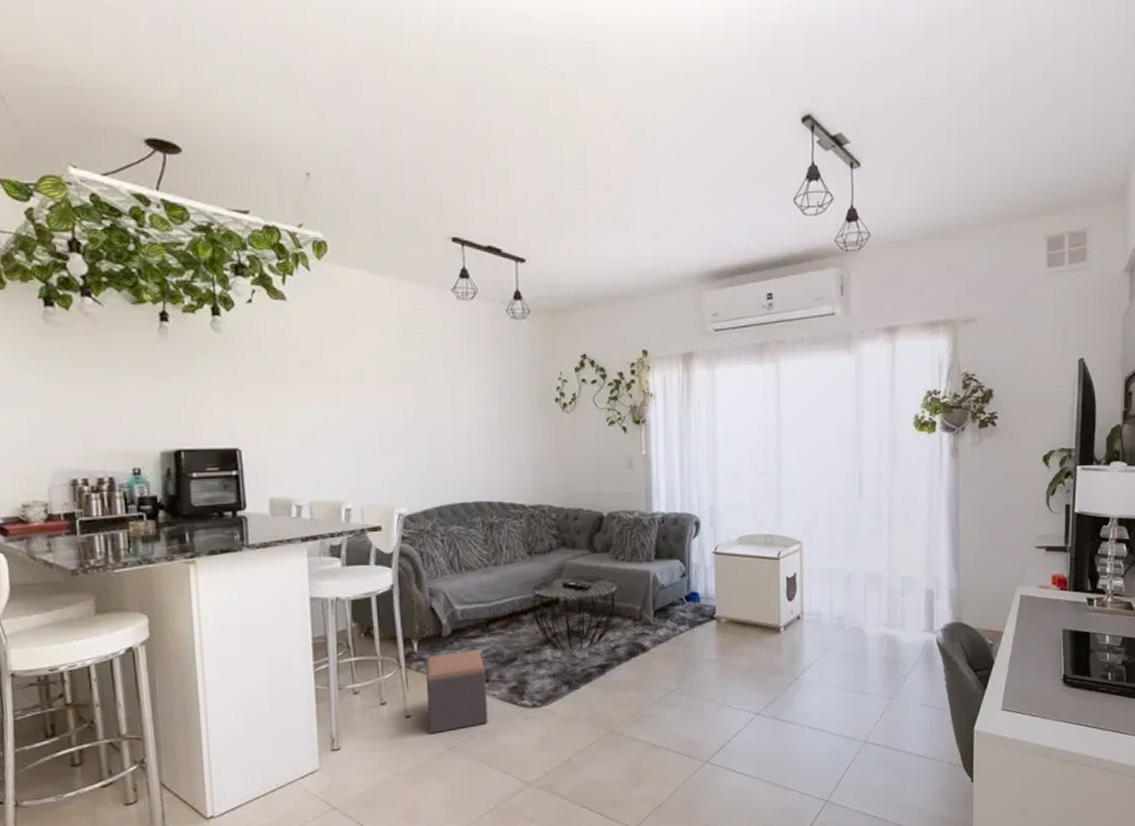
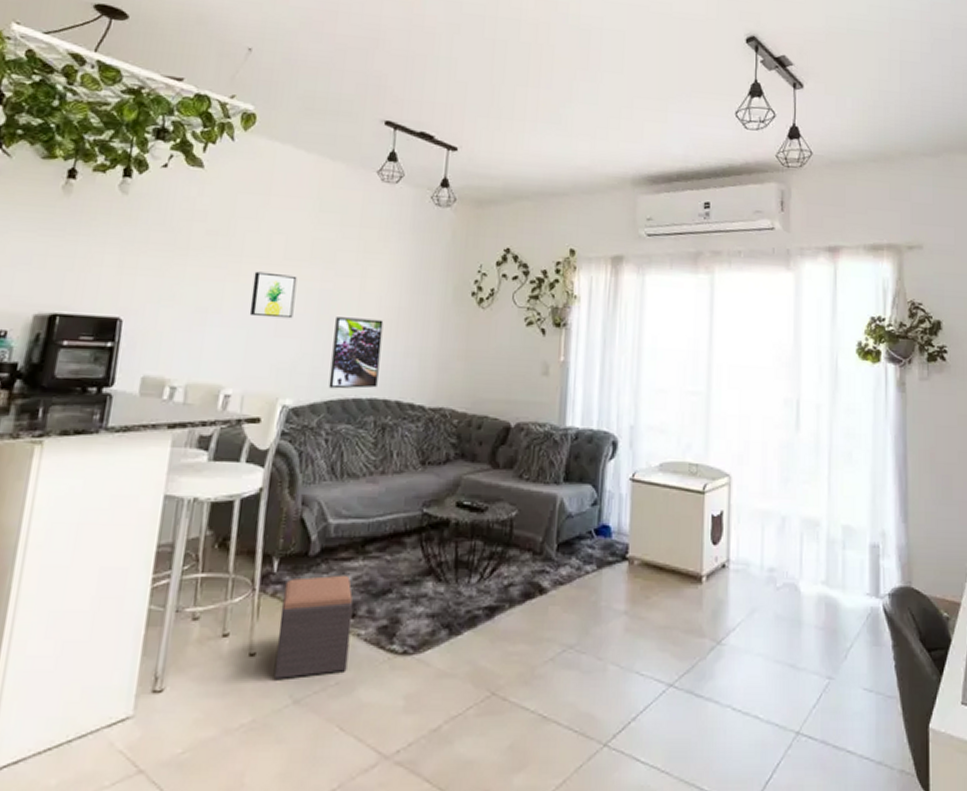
wall art: none [352,395,395,437] -> present [249,271,297,319]
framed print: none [434,431,480,496] -> present [328,317,384,389]

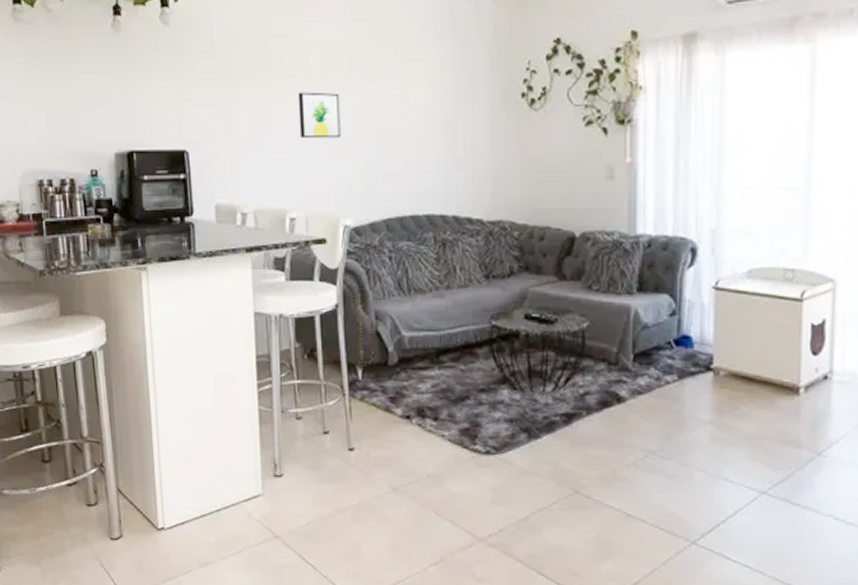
footstool: present [275,575,353,681] -> none [370,382,436,472]
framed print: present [328,317,384,389] -> none [383,132,433,207]

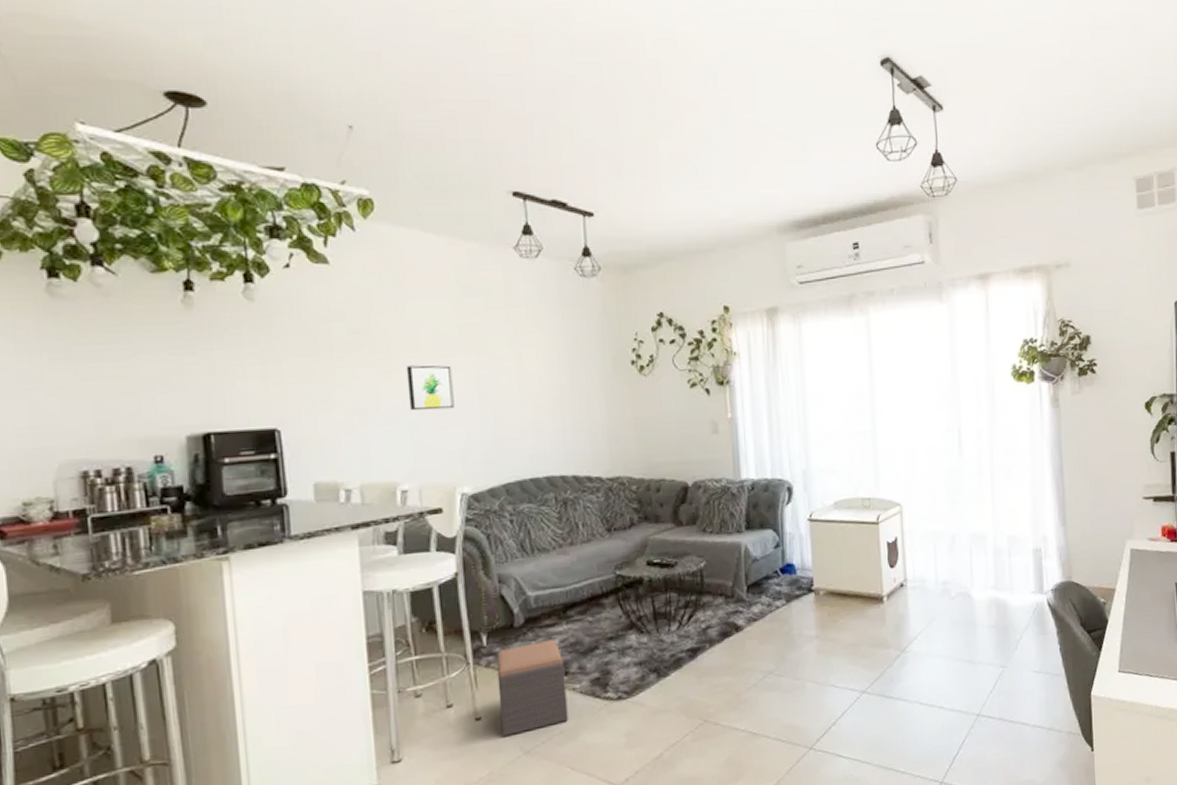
footstool: none [370,382,436,472] -> present [496,639,568,737]

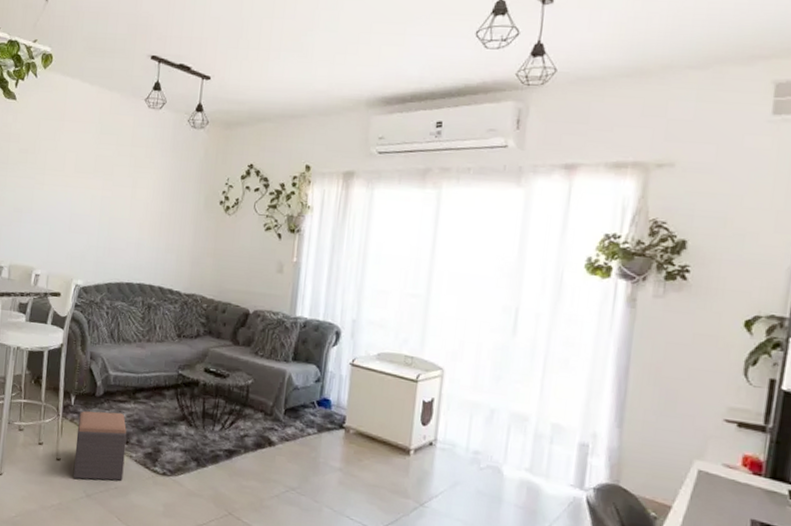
wall art: present [406,365,455,411] -> none [51,181,85,219]

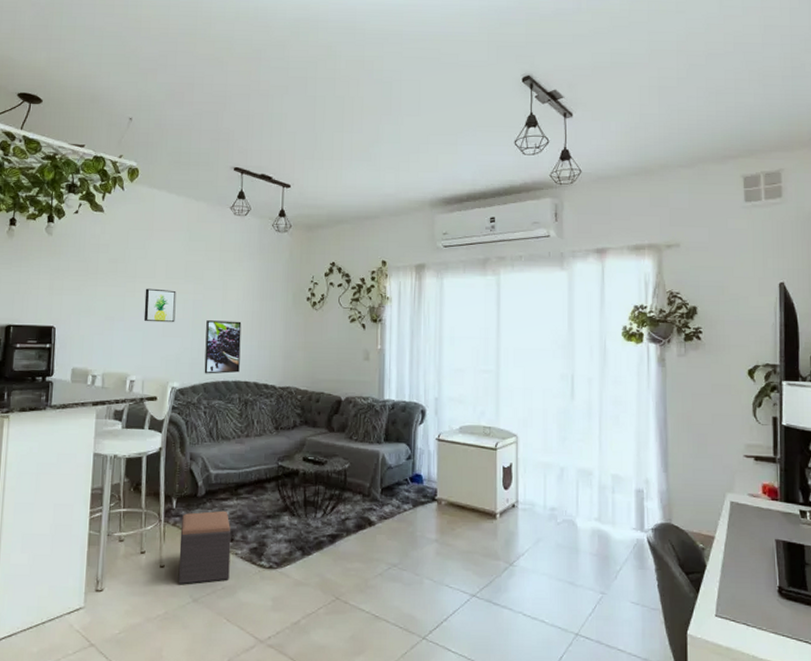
wall art: none [51,181,85,219] -> present [143,288,176,323]
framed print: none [108,218,150,275] -> present [204,320,242,374]

